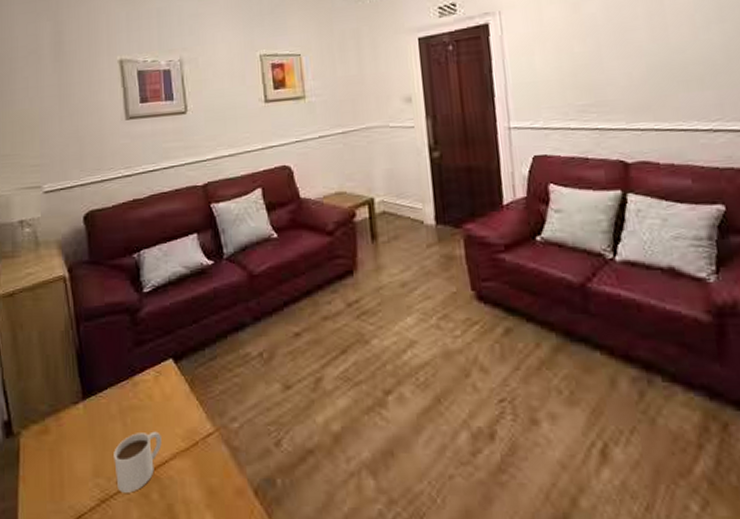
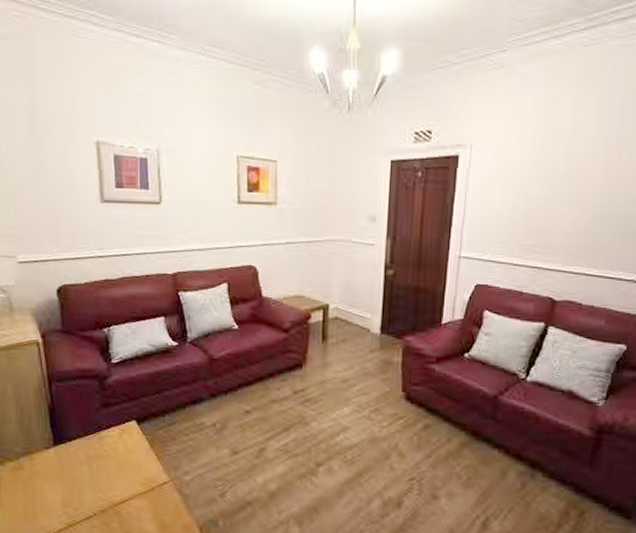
mug: present [114,431,162,493] -> none [80,476,123,521]

